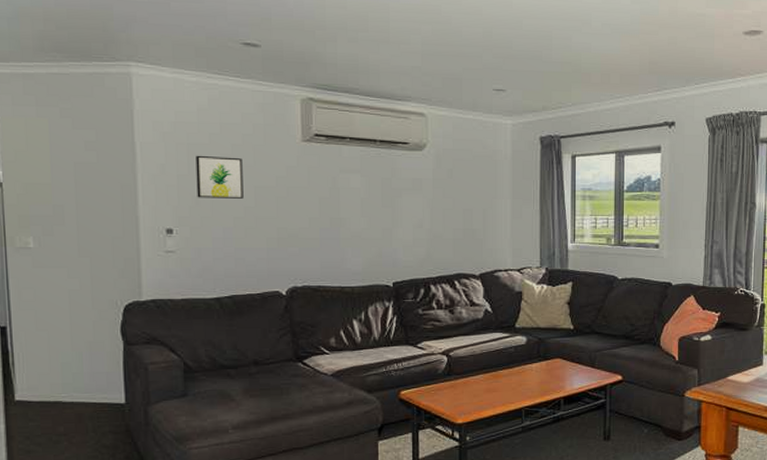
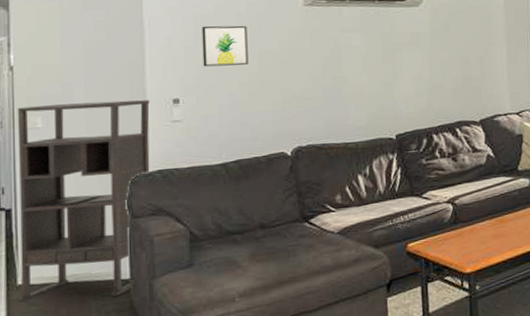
shelving unit: none [8,226,144,419] -> present [17,100,150,303]

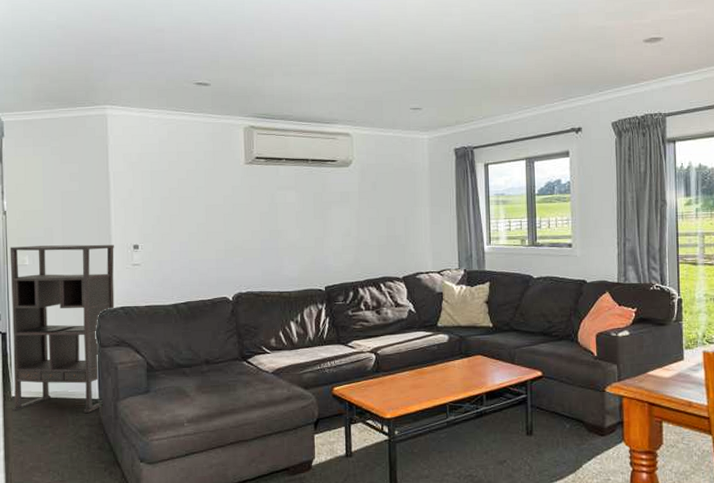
wall art: present [202,25,248,67] -> none [157,180,197,217]

